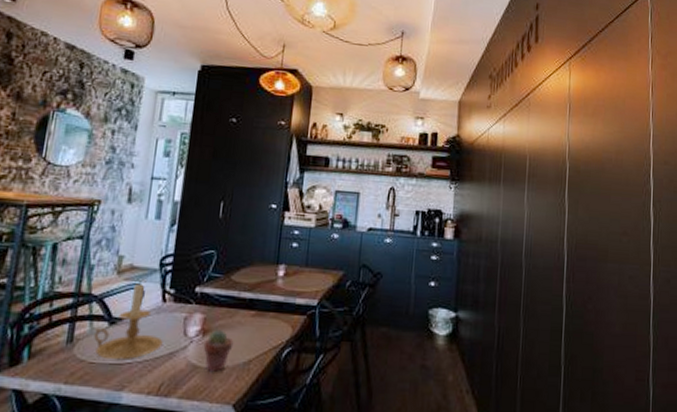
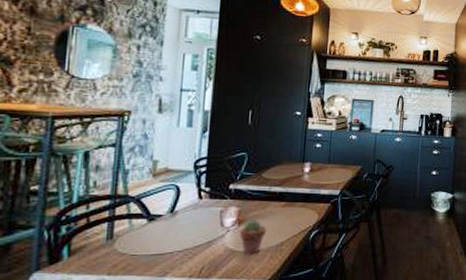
candle holder: present [94,282,163,361] -> none [134,183,202,251]

